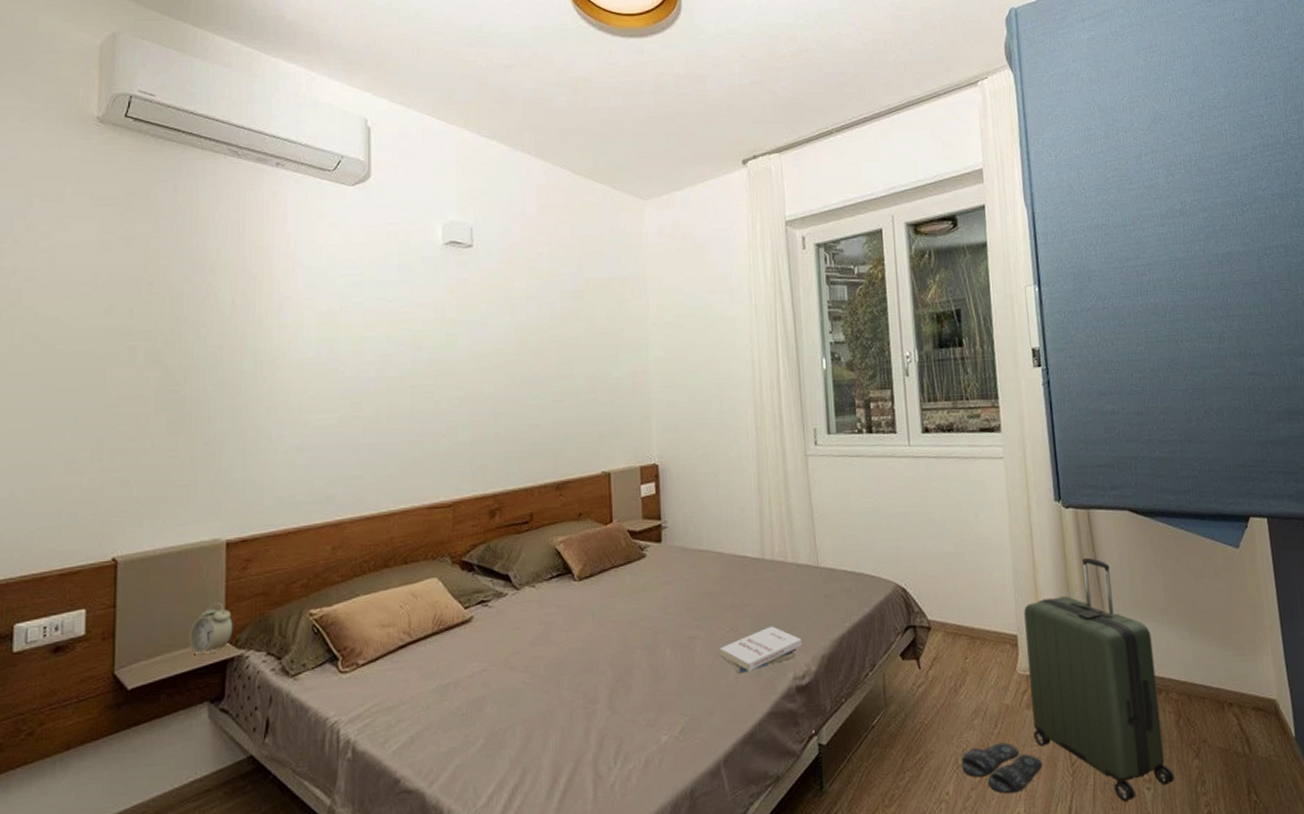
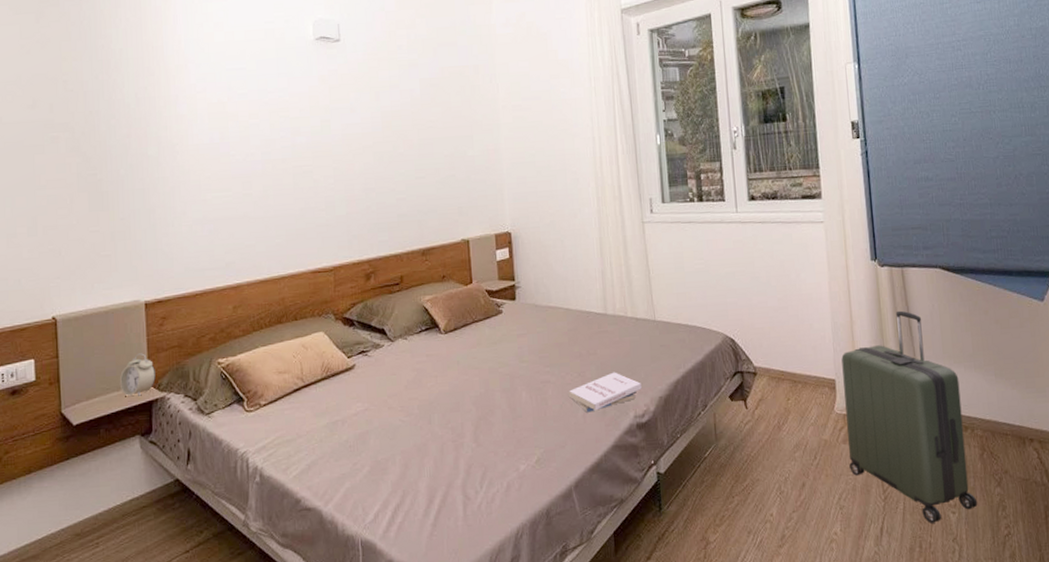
slippers: present [961,742,1042,794] -> none [784,472,857,516]

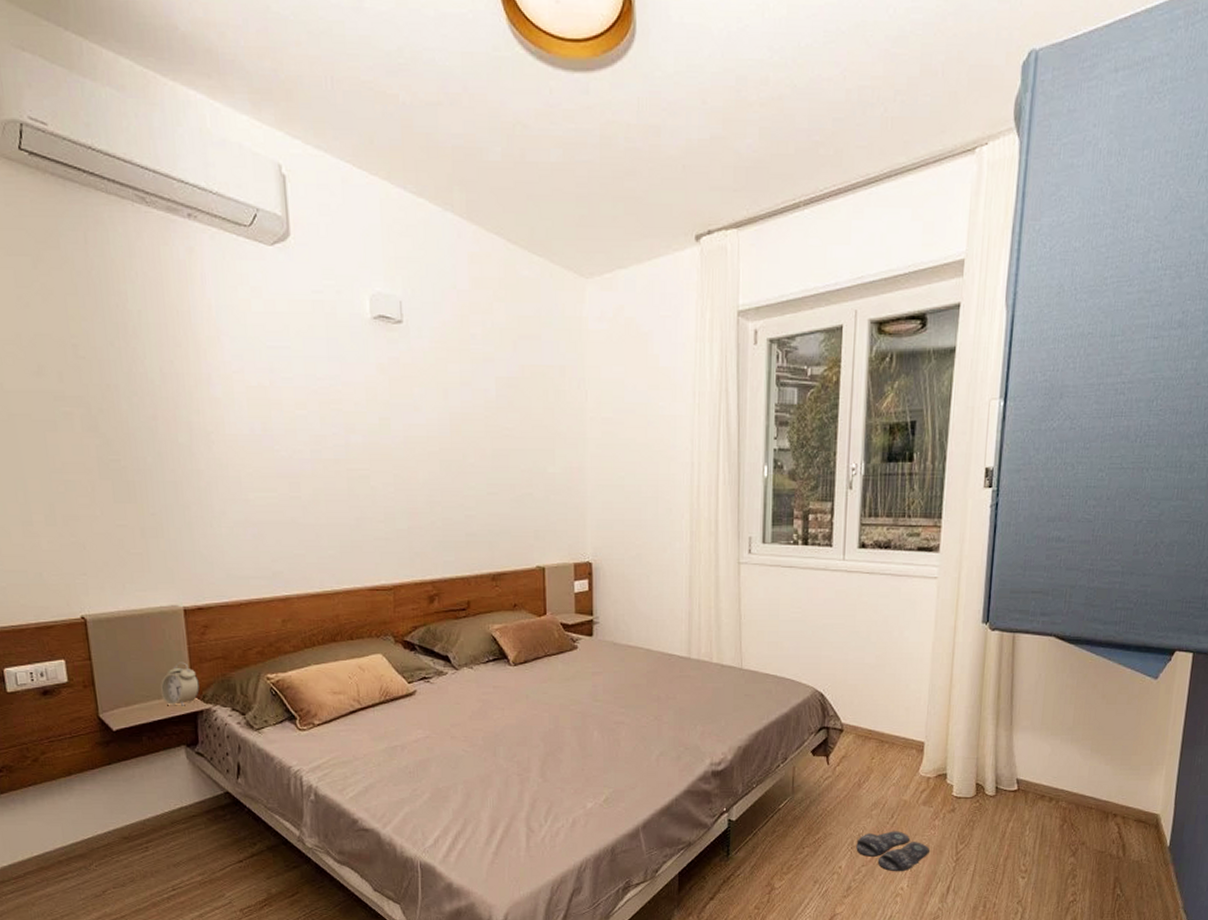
books: present [568,372,642,413] -> none [642,718,721,757]
slippers: none [784,472,857,516] -> present [856,831,930,872]
suitcase: present [841,310,978,523] -> none [926,677,1053,886]

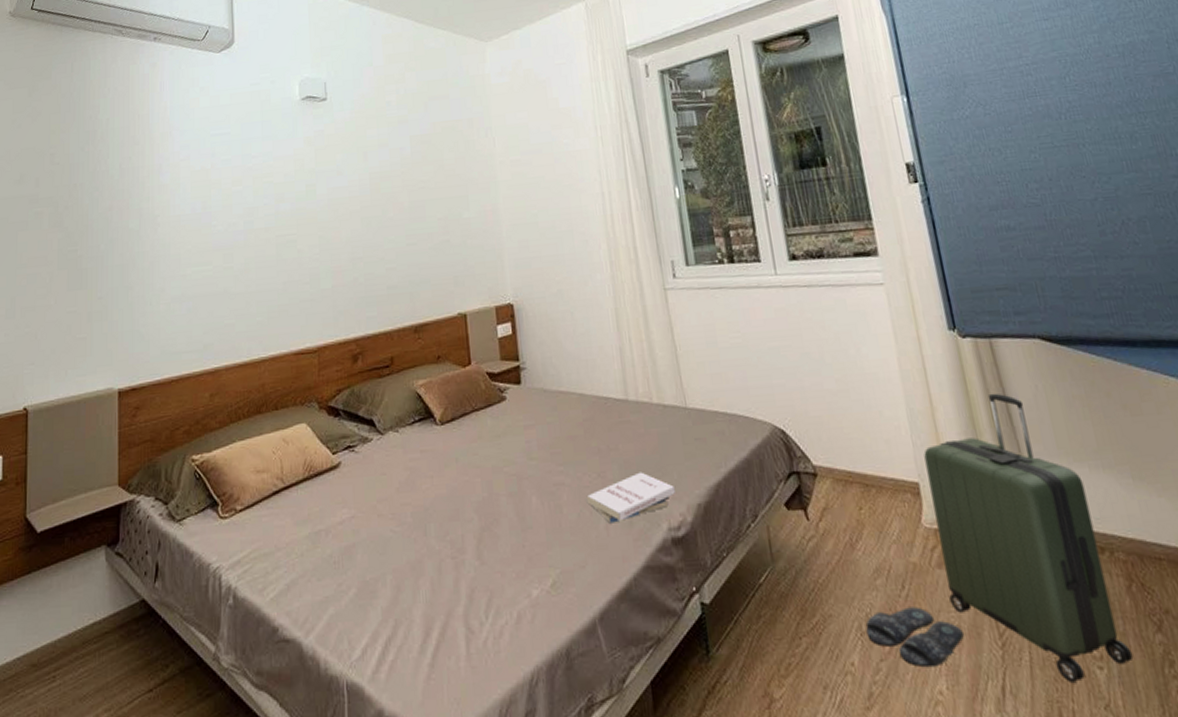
alarm clock: present [159,662,200,706] -> none [87,448,125,499]
books: none [642,718,721,757] -> present [586,472,675,524]
suitcase: none [926,677,1053,886] -> present [923,393,1134,682]

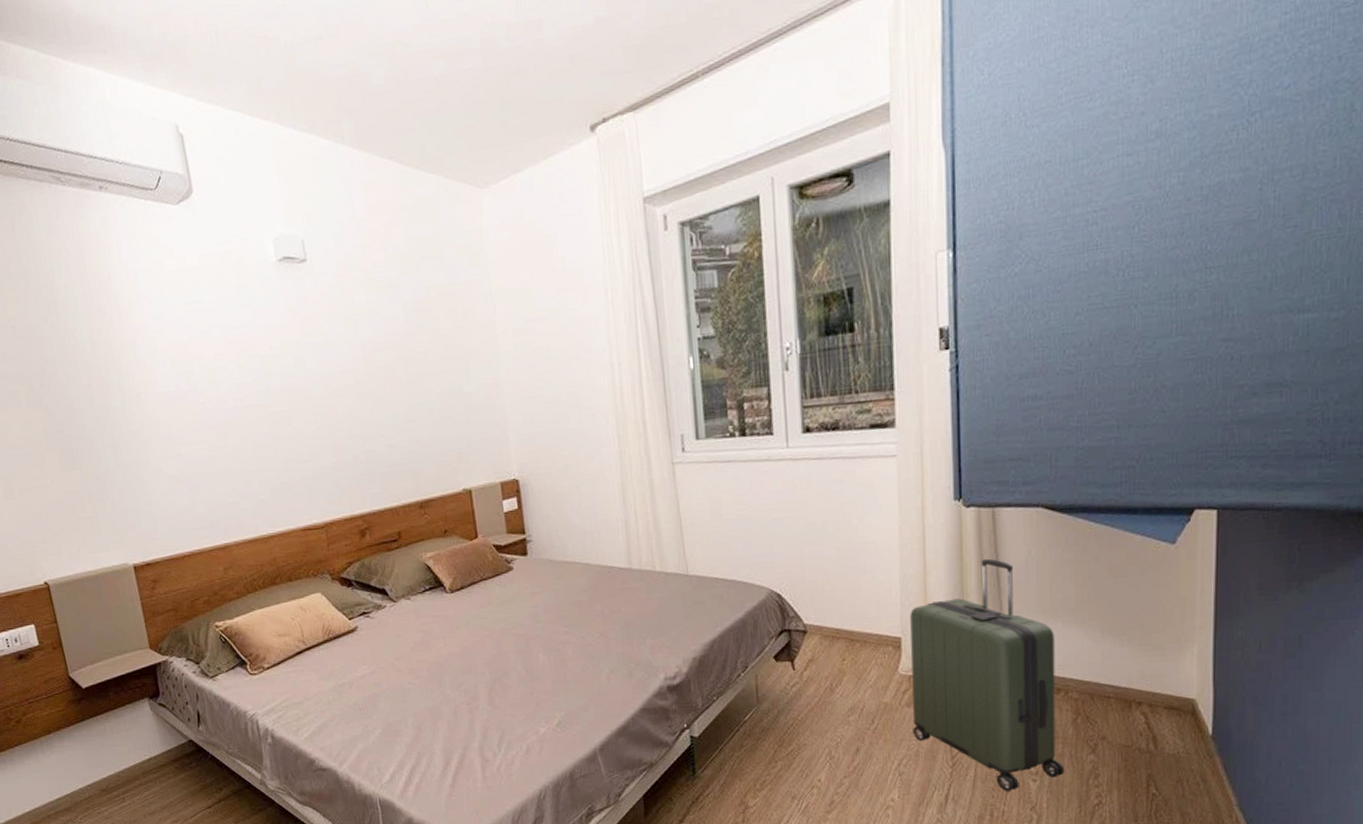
books: present [586,472,675,524] -> none [589,631,673,675]
slippers: present [865,607,964,668] -> none [835,737,920,782]

